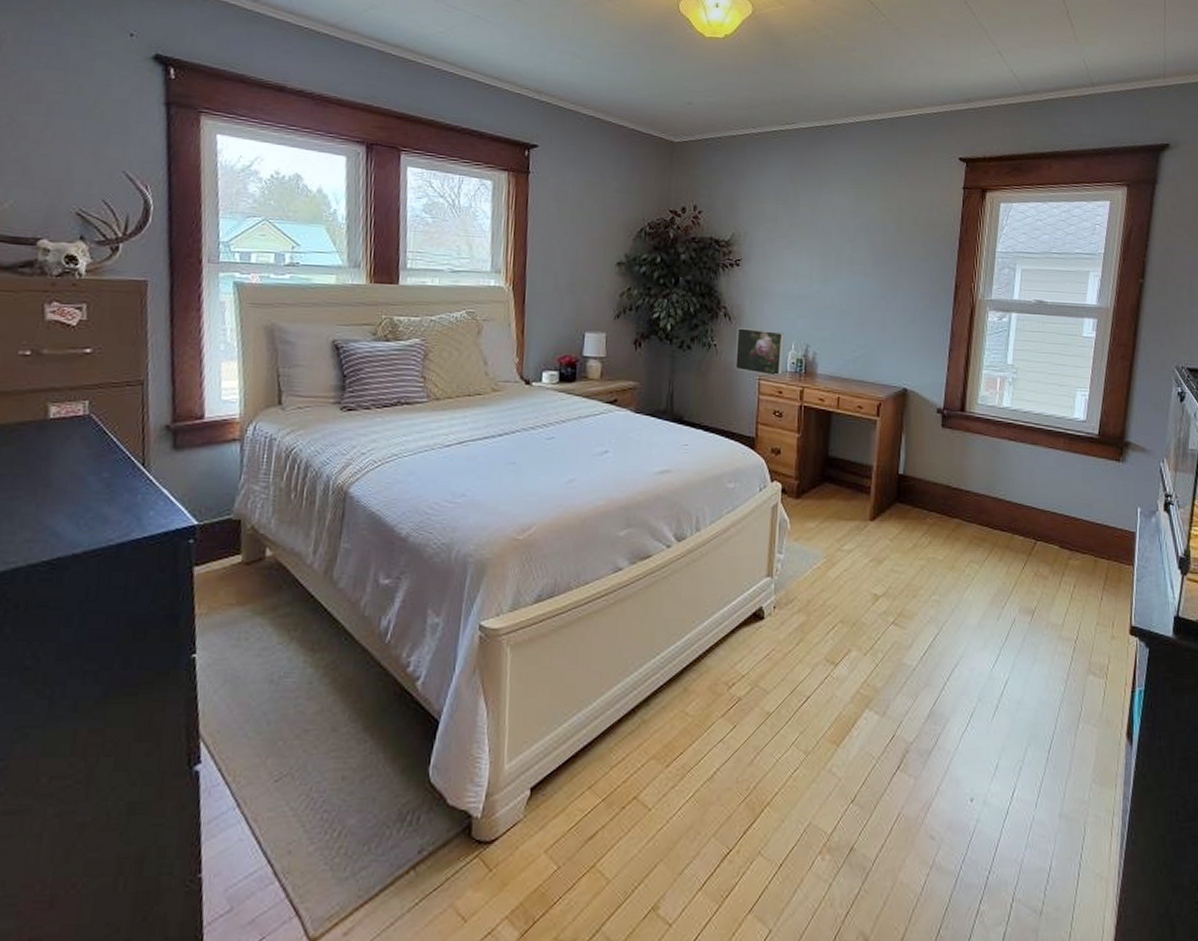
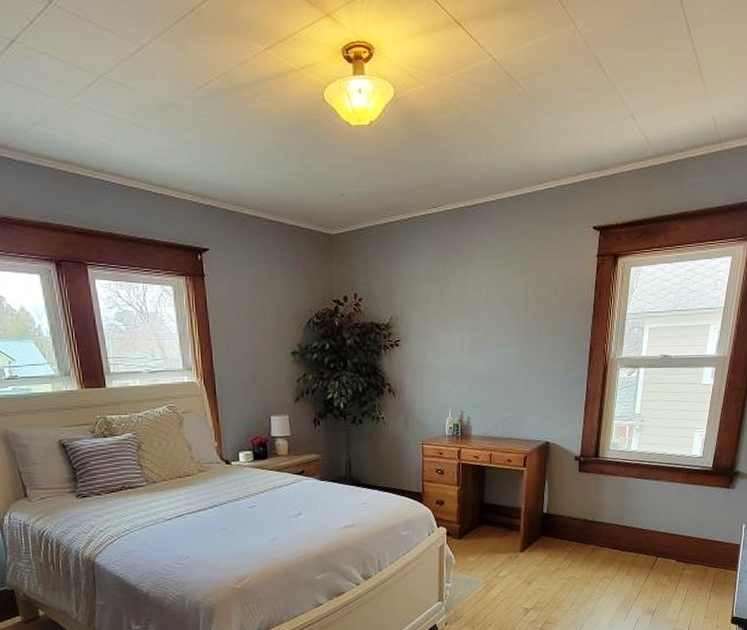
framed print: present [734,327,784,376] -> none [400,400,442,441]

